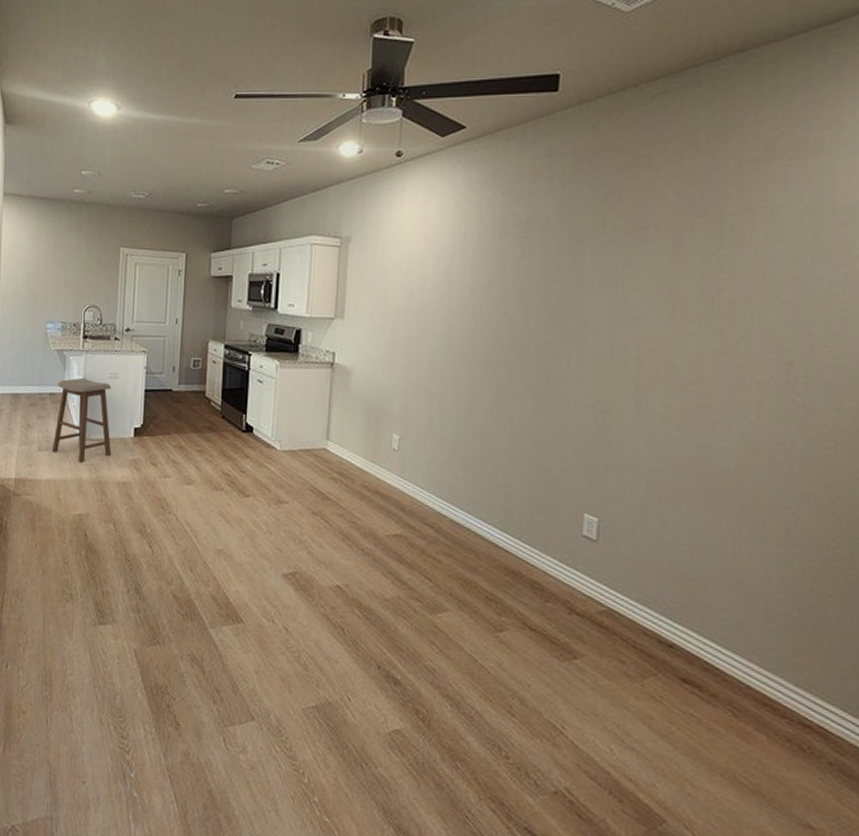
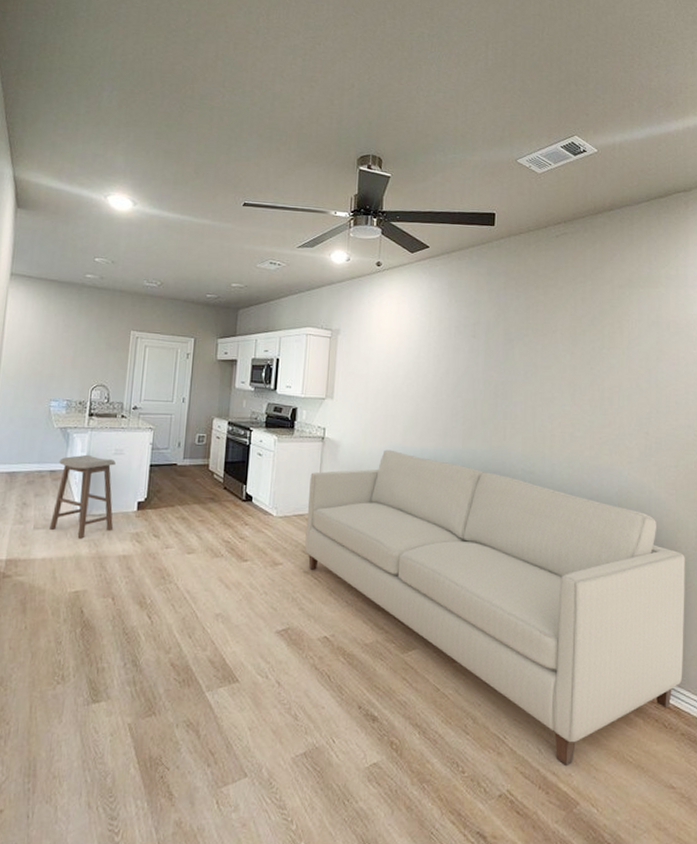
sofa: none [313,378,847,774] -> present [305,449,685,765]

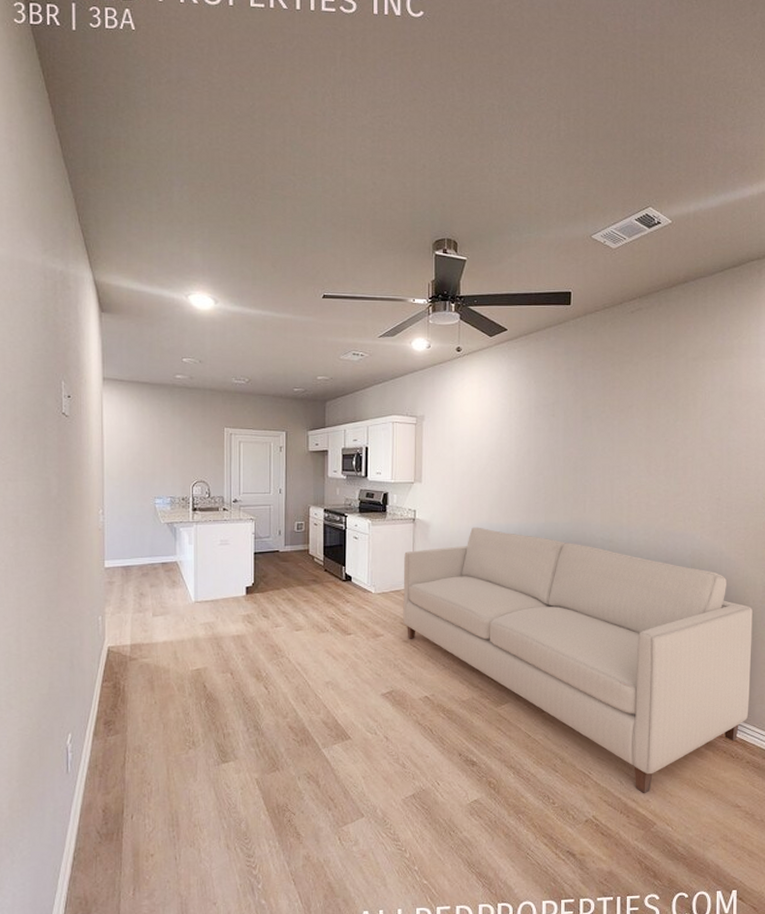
bar stool: present [50,454,116,539] -> none [167,546,225,623]

